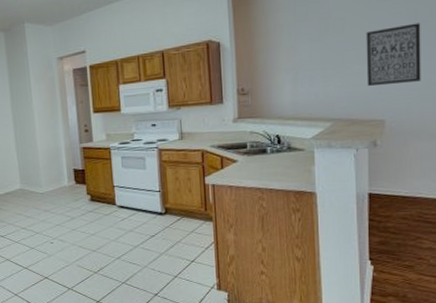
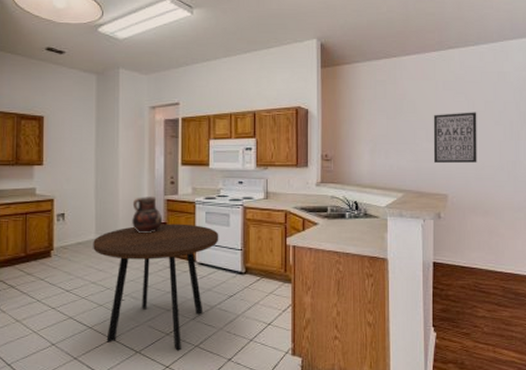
dining table: none [19,169,137,287] -> present [93,224,219,351]
ceramic pot: none [51,145,81,181] -> present [132,197,163,233]

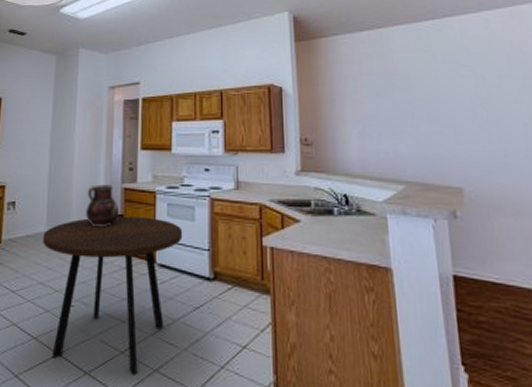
wall art: present [433,112,477,164] -> none [433,88,498,150]

